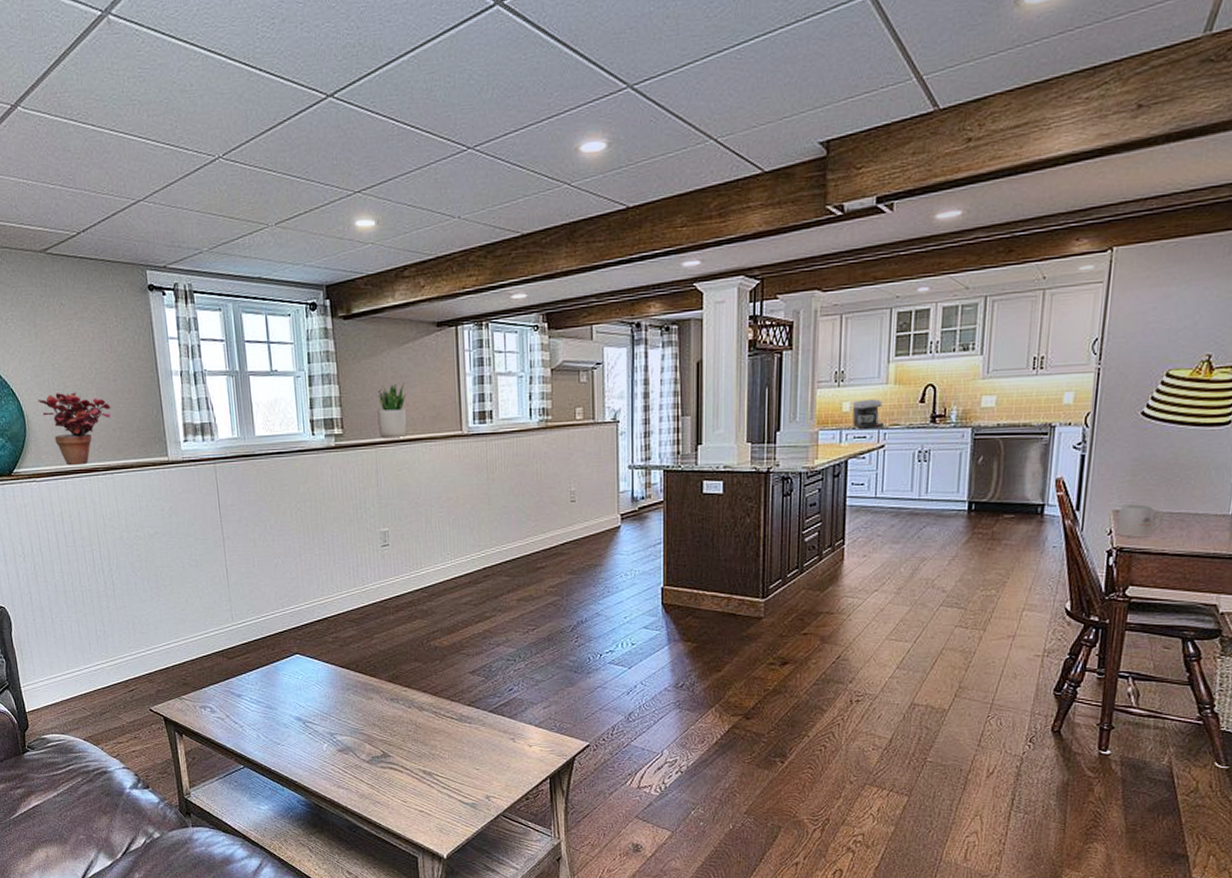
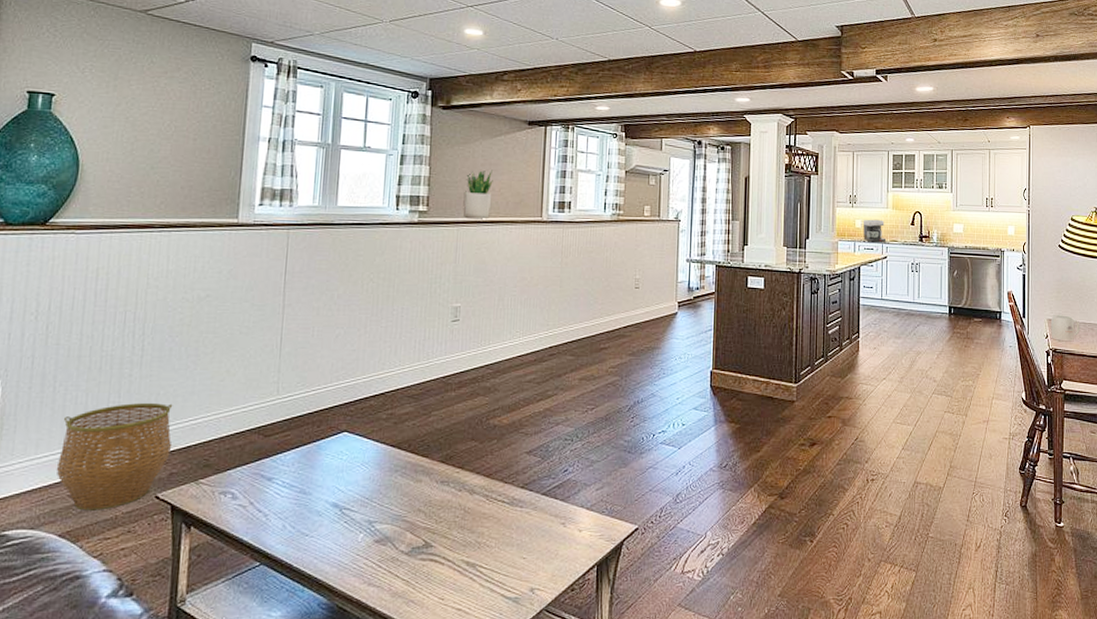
potted plant: present [38,392,111,466] -> none [100,145,184,221]
basket: none [66,631,154,720] -> present [56,403,173,511]

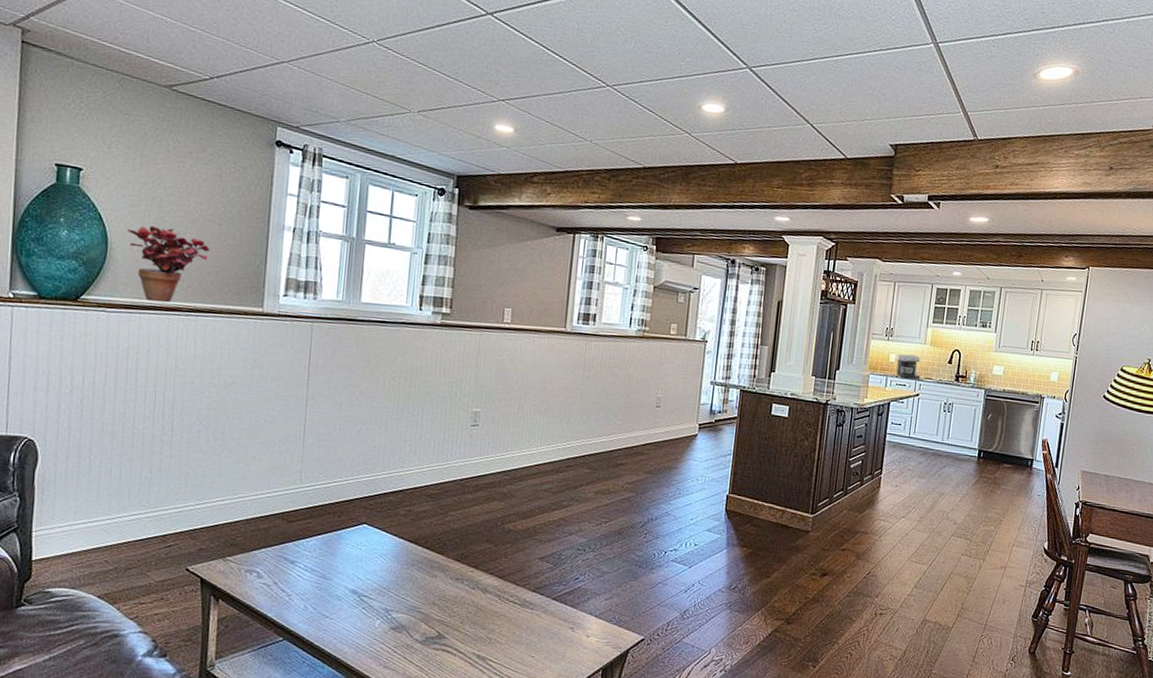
basket: present [56,403,173,511] -> none [93,480,202,577]
potted plant: none [100,145,184,221] -> present [127,226,210,303]
planter: present [464,170,493,219] -> none [487,275,518,326]
mug: present [1051,315,1080,342] -> none [1082,467,1116,496]

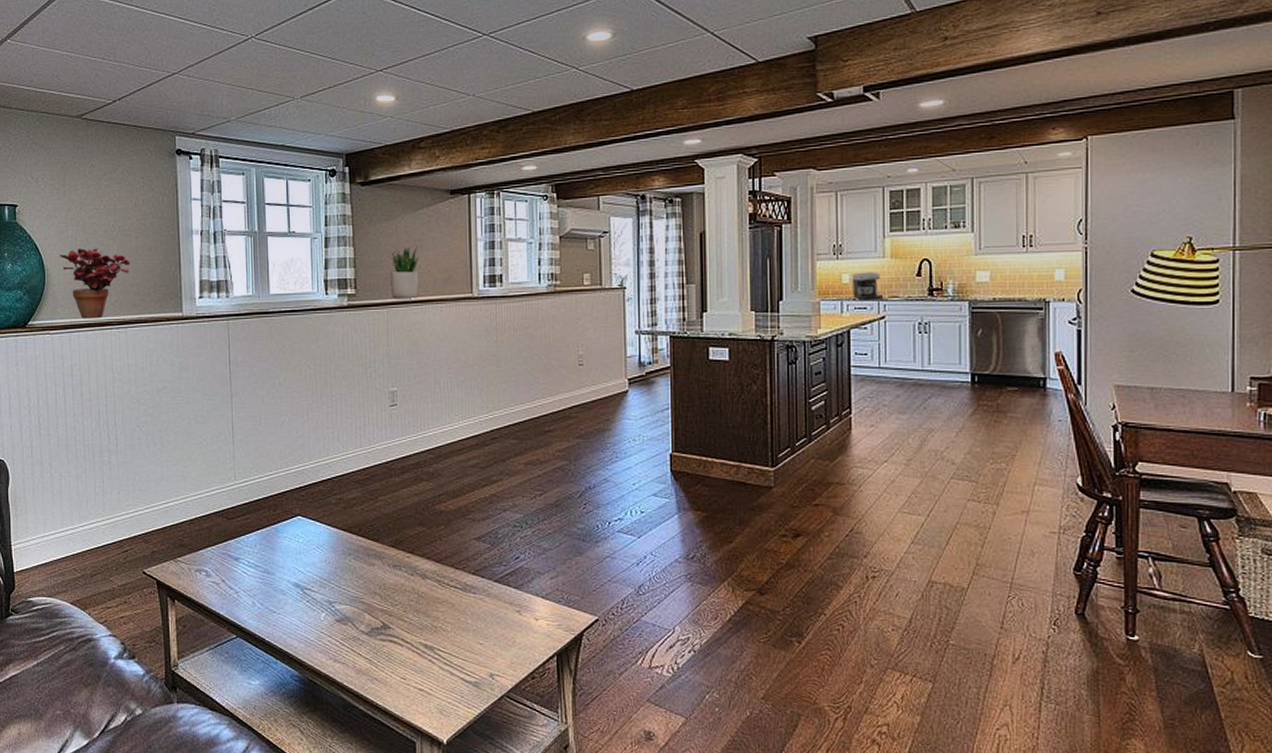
planter: none [487,275,518,326] -> present [391,246,419,299]

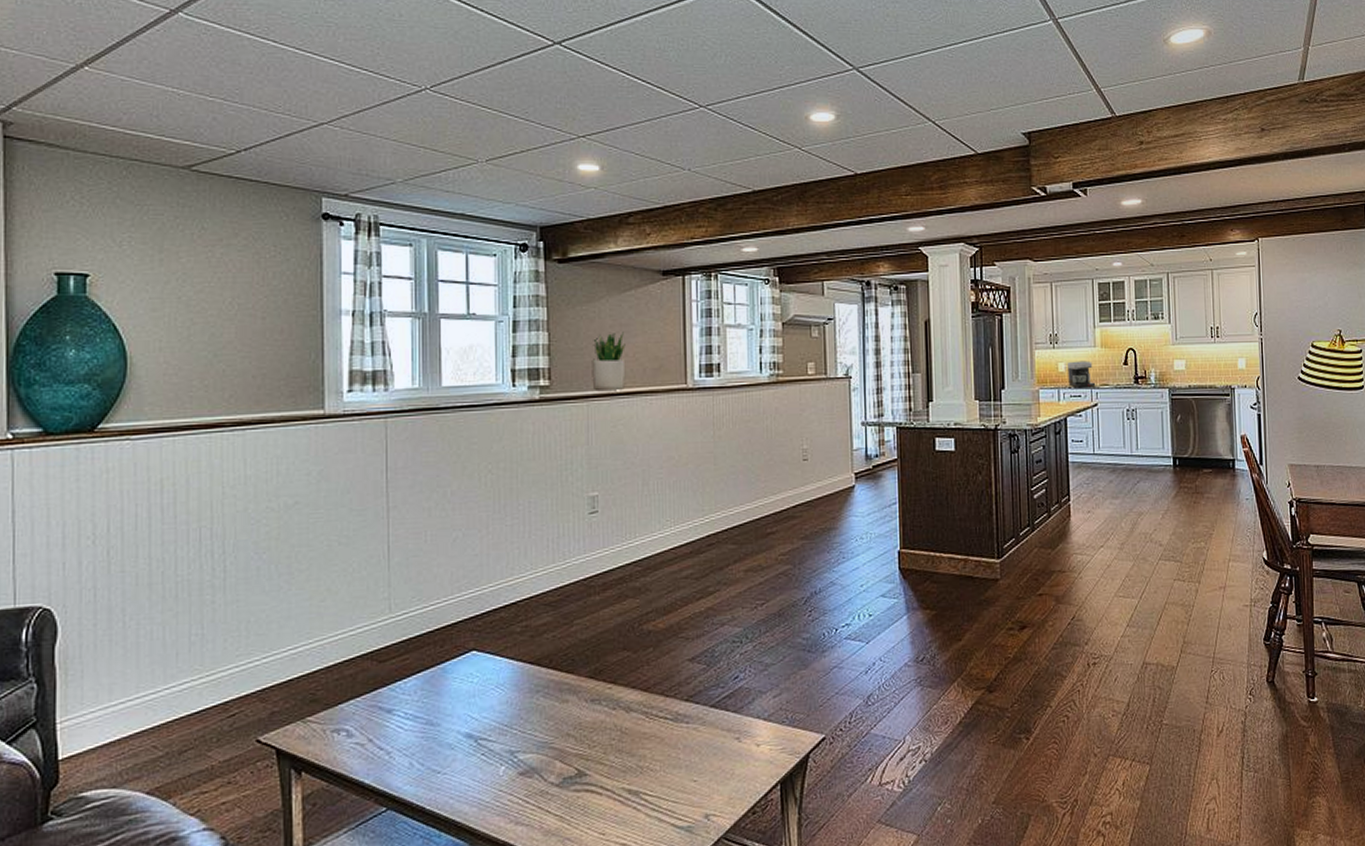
potted plant: present [60,248,131,319] -> none [150,330,254,420]

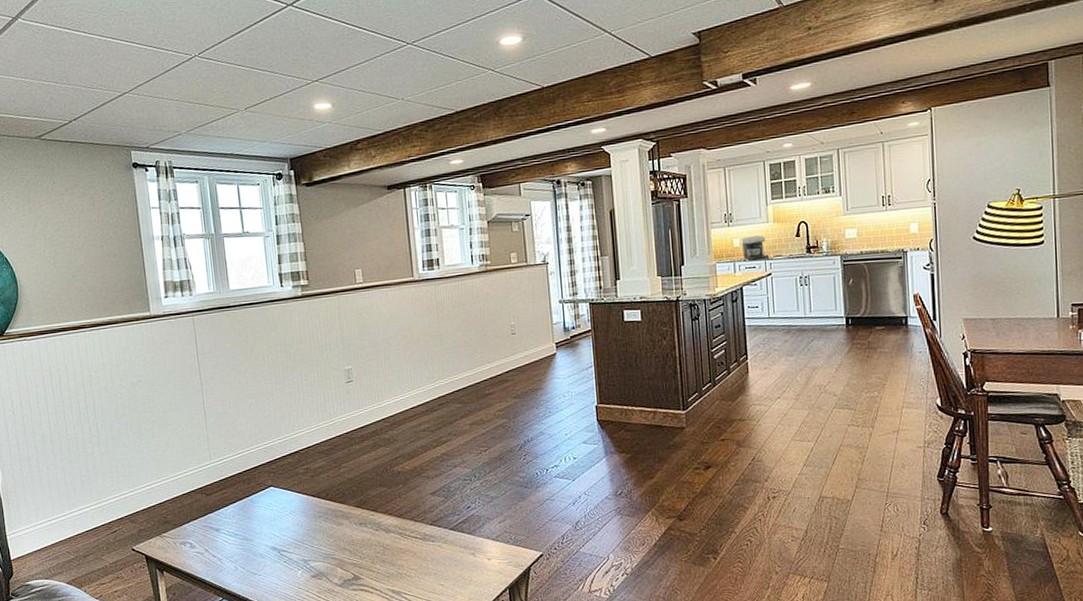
planter: present [593,331,626,391] -> none [339,238,365,287]

